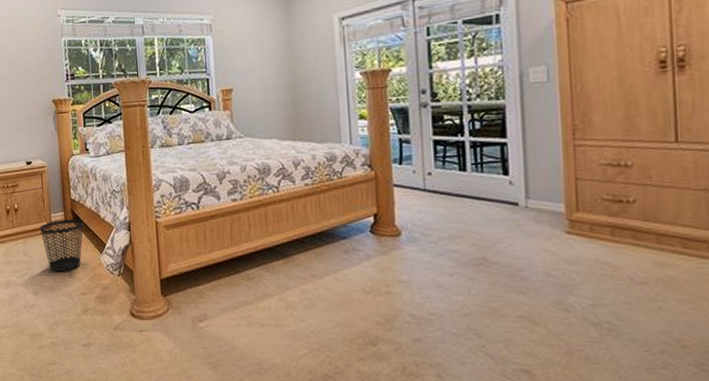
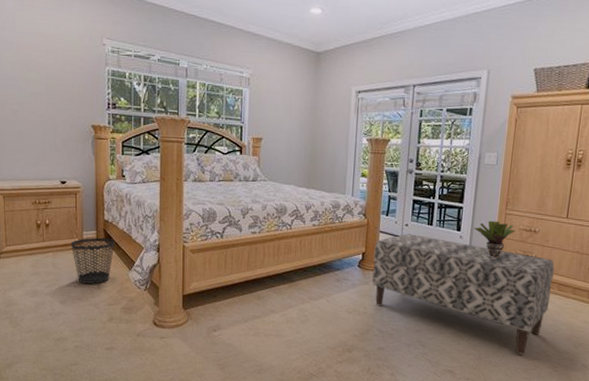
bench: none [389,185,671,346] -> present [372,234,555,355]
potted plant: none [529,156,595,207] -> present [474,220,516,258]

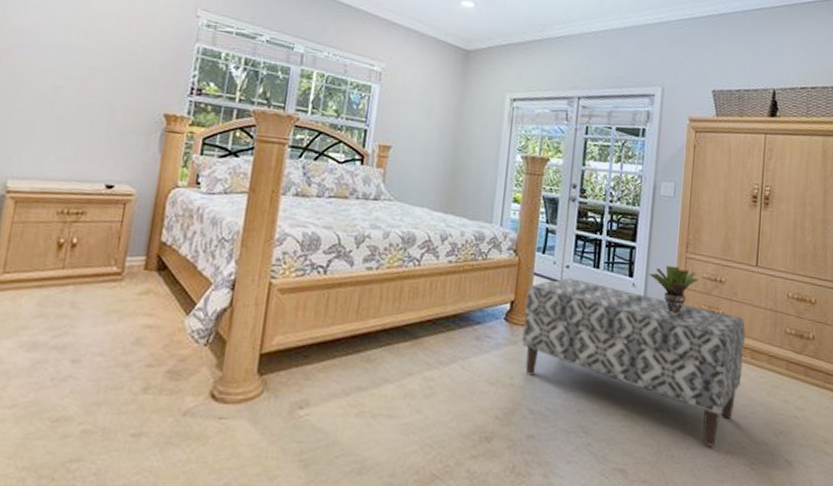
wastebasket: present [70,237,115,284] -> none [103,266,172,334]

